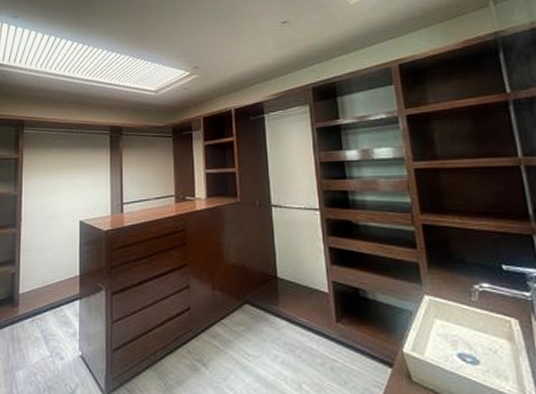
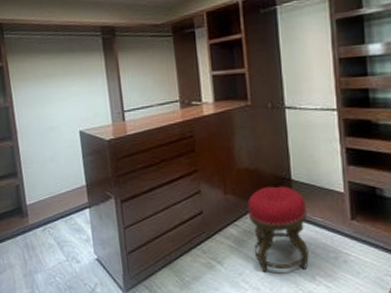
stool: none [234,283,295,378] -> present [247,186,309,273]

